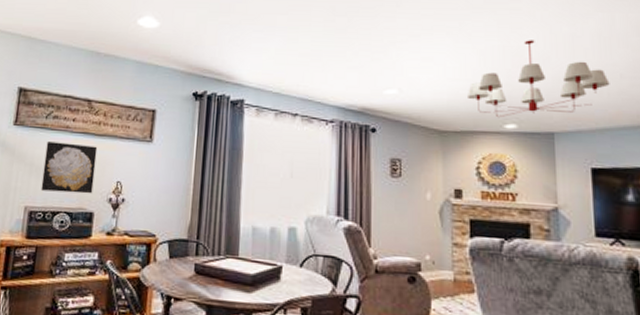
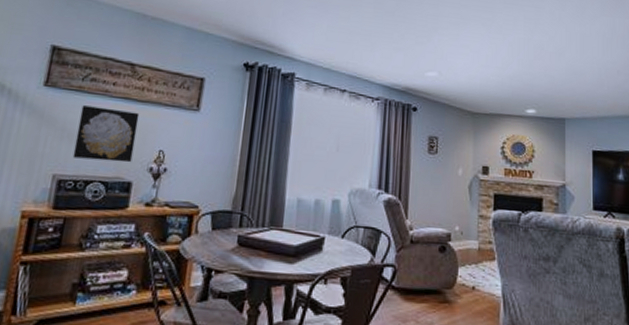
chandelier: present [468,40,610,118] -> none [497,35,609,103]

